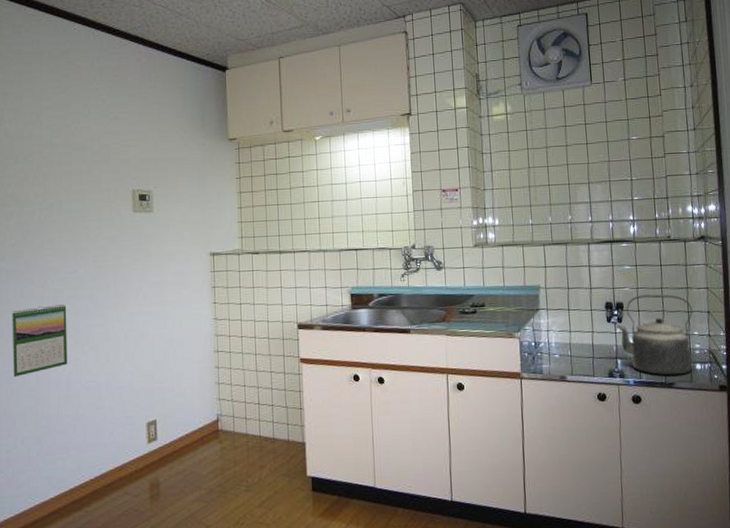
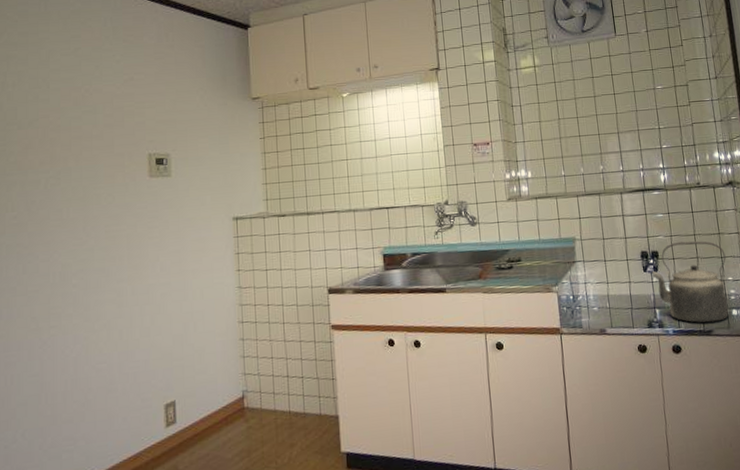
calendar: present [12,304,68,377] -> none [12,279,76,363]

